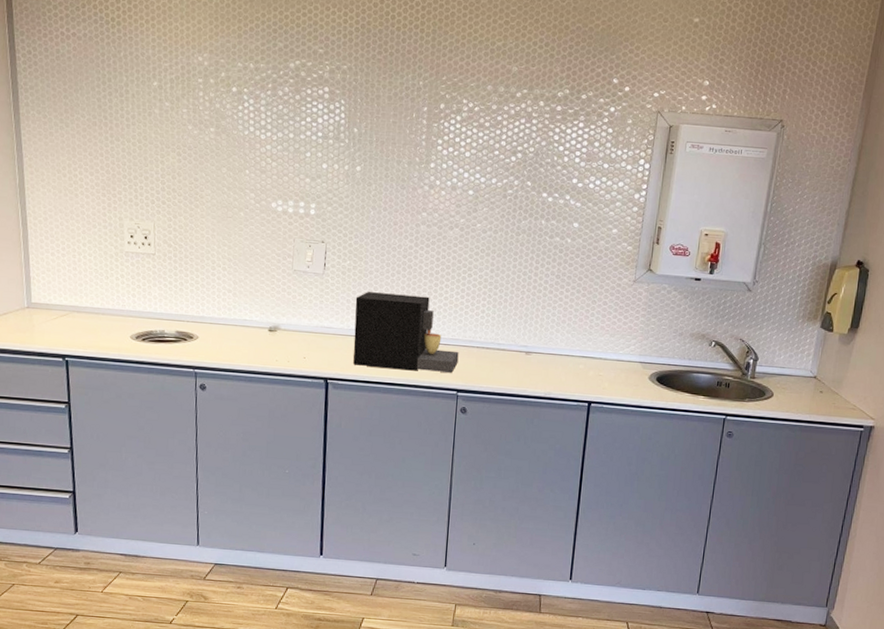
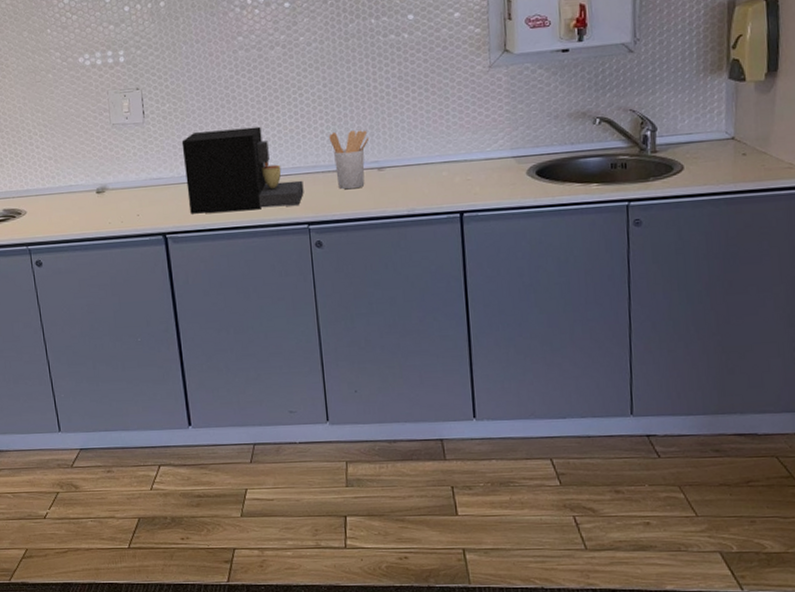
utensil holder: none [488,314,522,367] -> present [328,130,368,190]

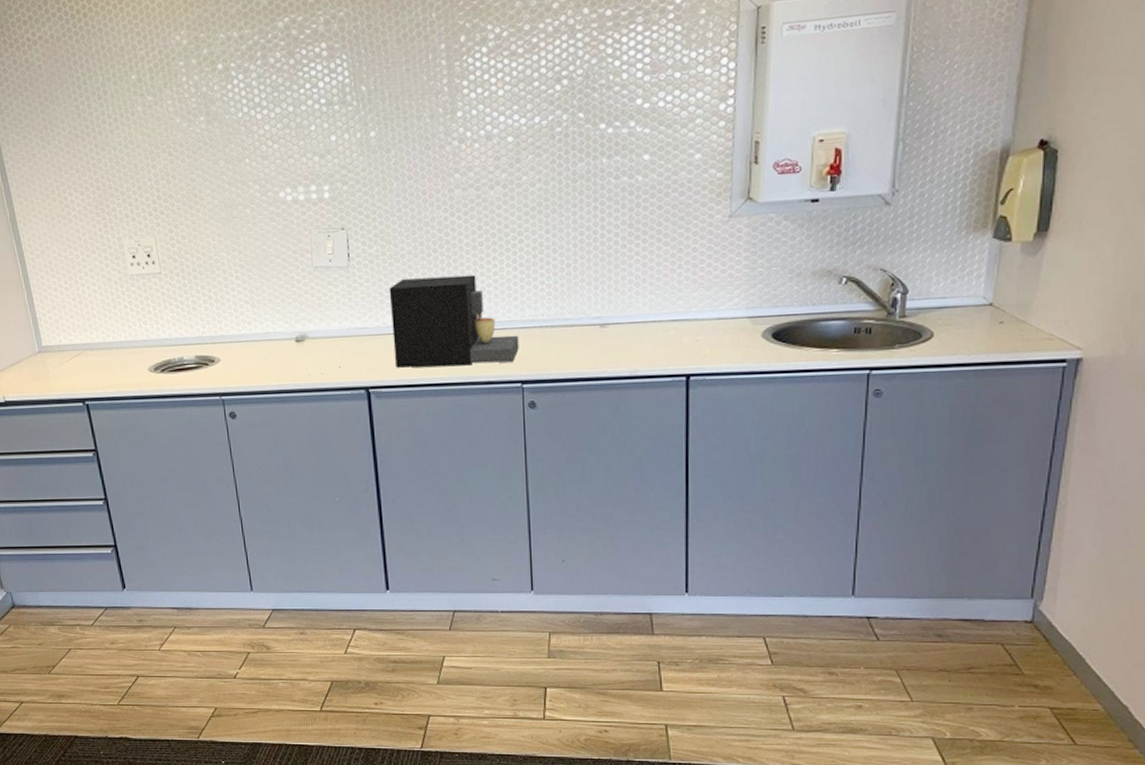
utensil holder: present [328,130,368,190] -> none [549,282,592,347]

